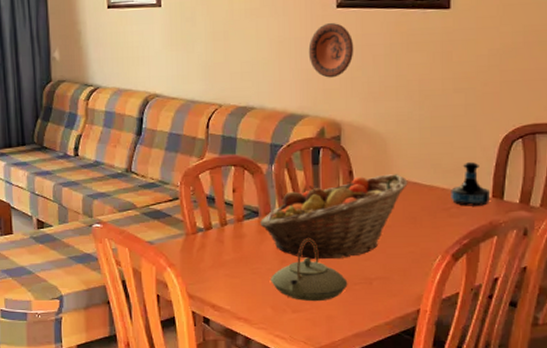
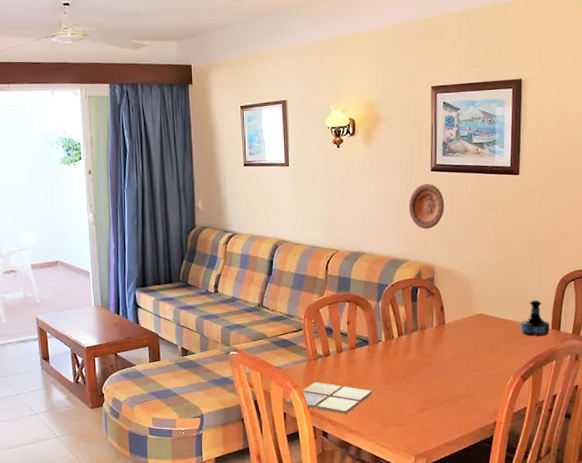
drink coaster: none [159,259,264,298] -> present [286,381,372,414]
fruit basket: present [260,174,408,260] -> none [369,309,487,381]
teapot: present [271,238,348,302] -> none [378,363,440,417]

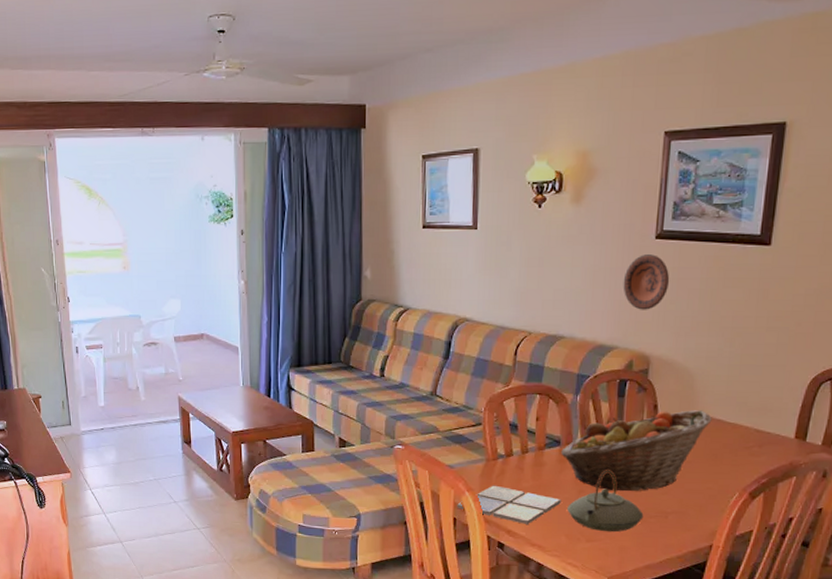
fruit basket: none [369,309,487,381] -> present [561,410,712,492]
teapot: none [378,363,440,417] -> present [567,470,644,533]
tequila bottle: present [520,299,551,336] -> none [753,401,794,446]

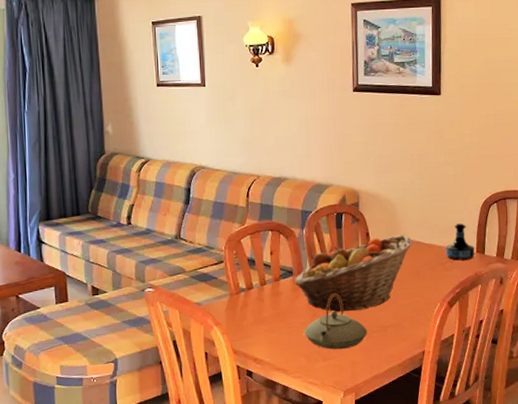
drink coaster: present [457,485,561,524] -> none [207,317,298,351]
decorative plate: present [623,254,670,310] -> none [331,105,368,152]
tequila bottle: none [753,401,794,446] -> present [445,222,475,261]

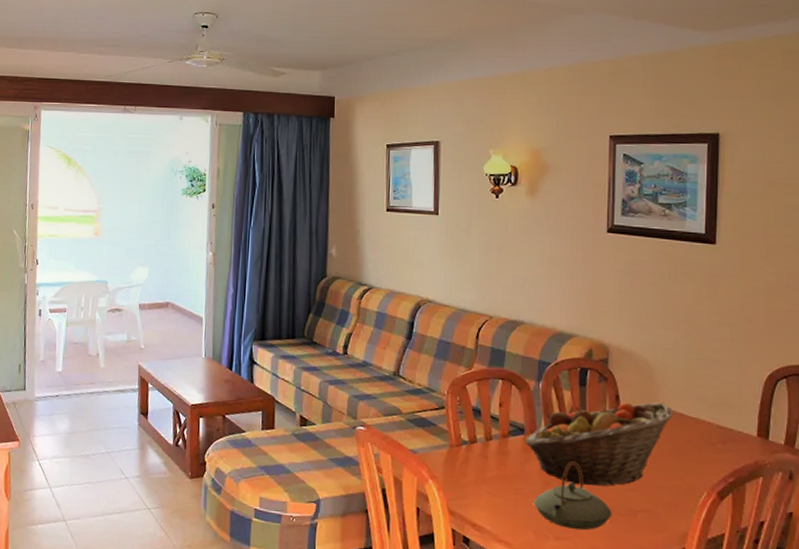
tequila bottle: present [445,222,475,261] -> none [716,397,756,444]

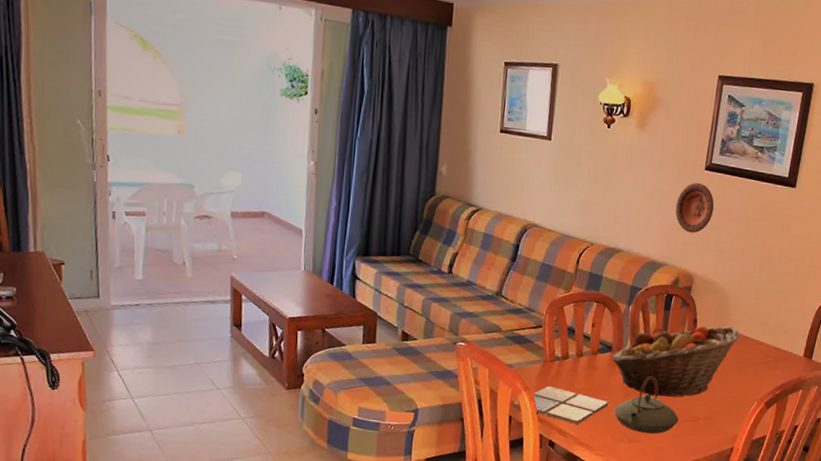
drink coaster: none [420,473,527,518] -> present [513,385,609,424]
decorative plate: none [579,247,623,300] -> present [675,183,715,233]

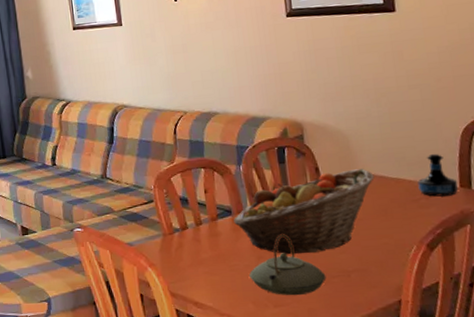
drink coaster: present [513,385,609,424] -> none [142,258,243,295]
decorative plate: present [675,183,715,233] -> none [263,31,308,82]
tequila bottle: none [772,323,803,363] -> present [417,153,459,197]

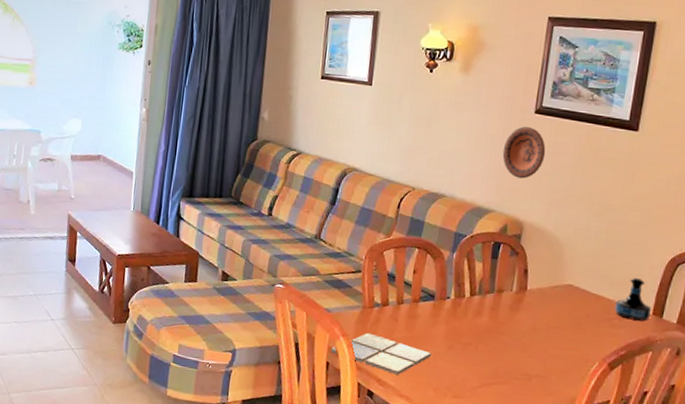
drink coaster: none [142,258,243,295] -> present [331,332,432,375]
fruit basket: present [234,169,375,255] -> none [434,276,578,353]
teapot: present [249,234,327,296] -> none [436,328,509,391]
decorative plate: none [263,31,308,82] -> present [502,126,546,179]

